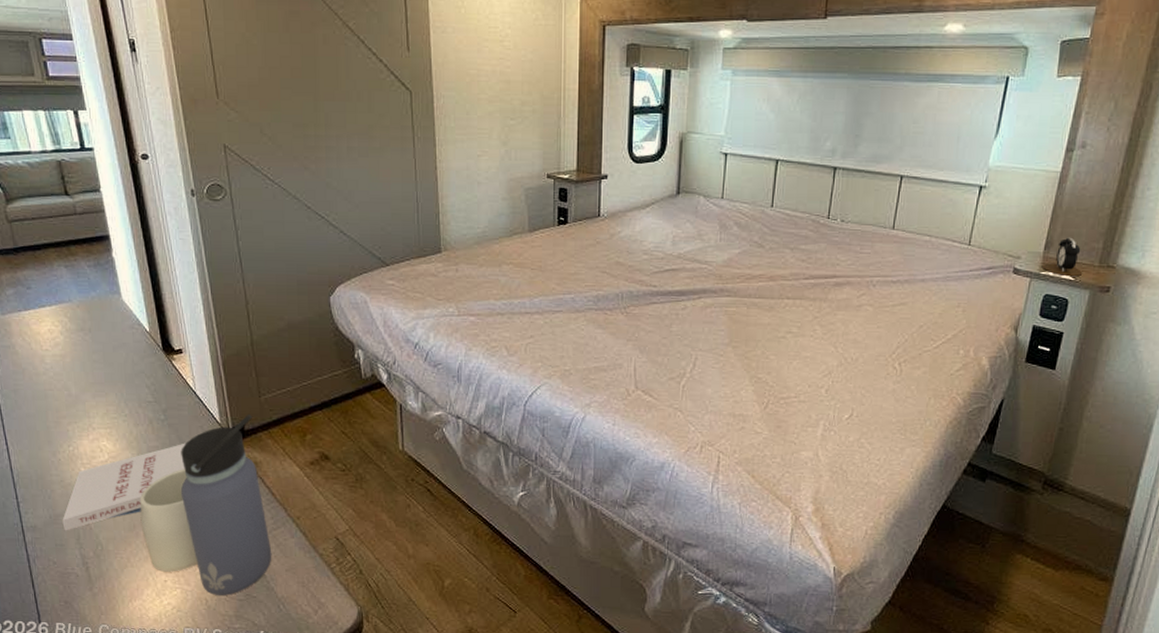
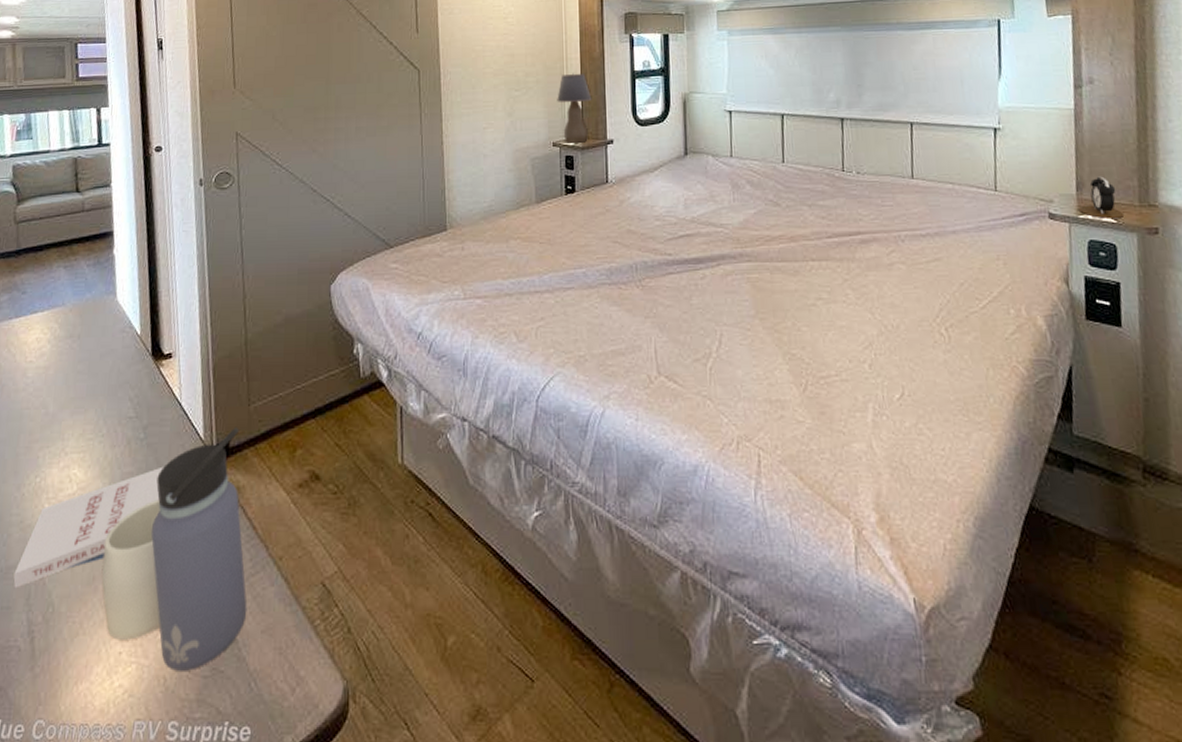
table lamp: none [553,105,589,177] -> present [557,73,592,144]

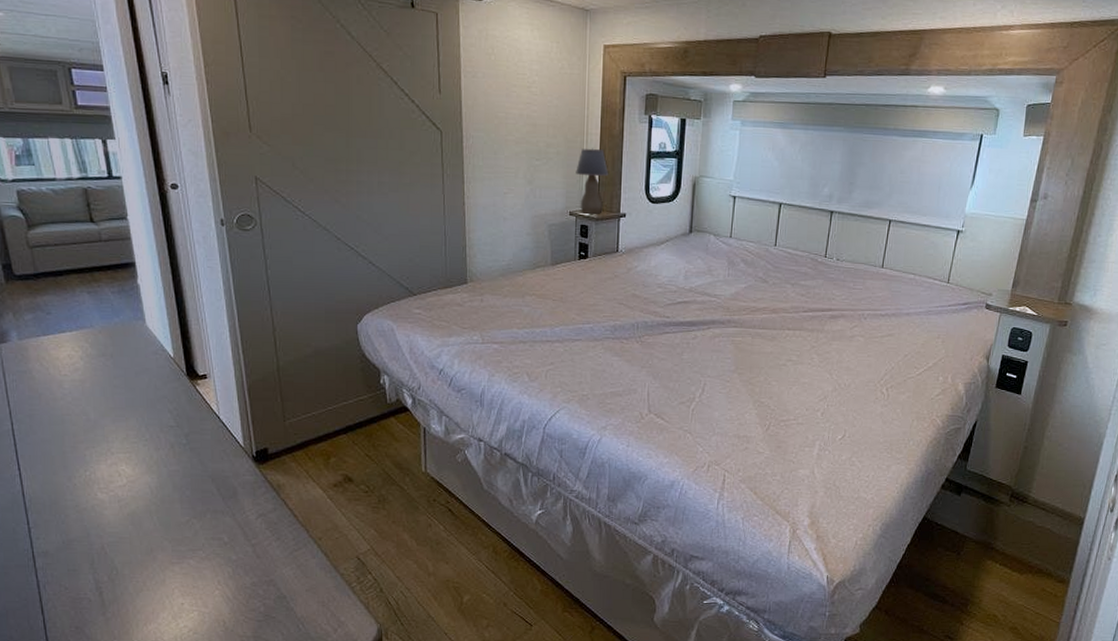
books: present [13,466,165,589] -> none [76,466,209,556]
mug: present [101,499,161,640] -> none [158,492,216,595]
water bottle: present [151,426,247,671] -> none [202,437,293,617]
alarm clock: present [1078,176,1125,218] -> none [1010,277,1045,311]

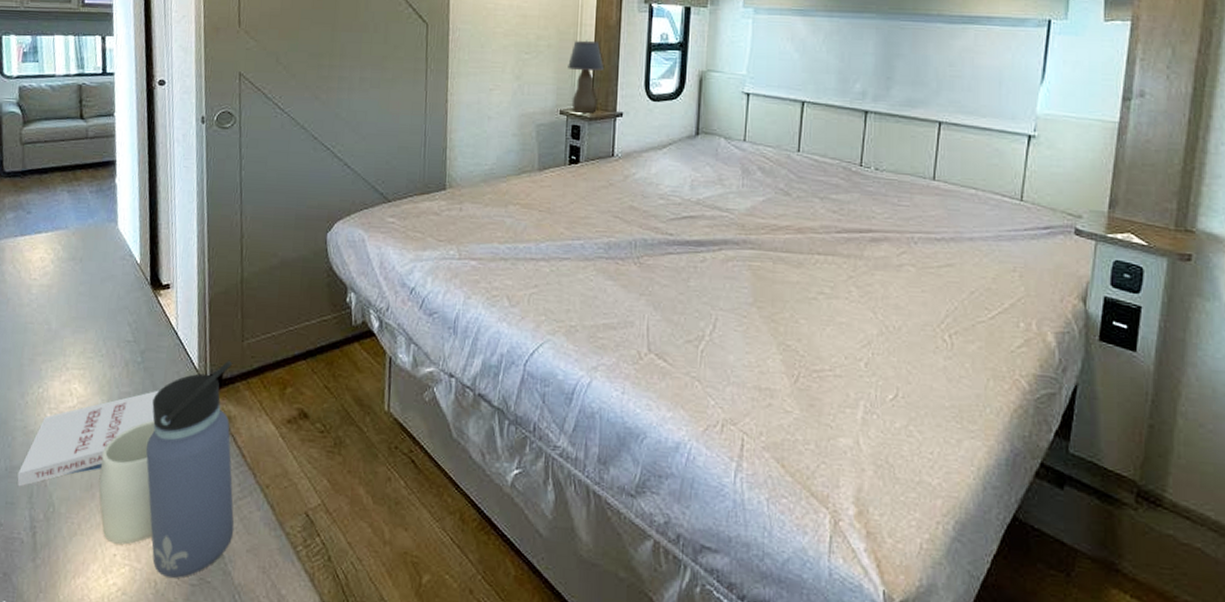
books: none [76,466,209,556] -> present [17,390,160,487]
mug: none [158,492,216,595] -> present [98,420,156,545]
water bottle: none [202,437,293,617] -> present [146,360,234,578]

